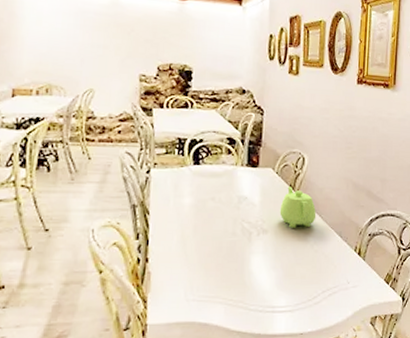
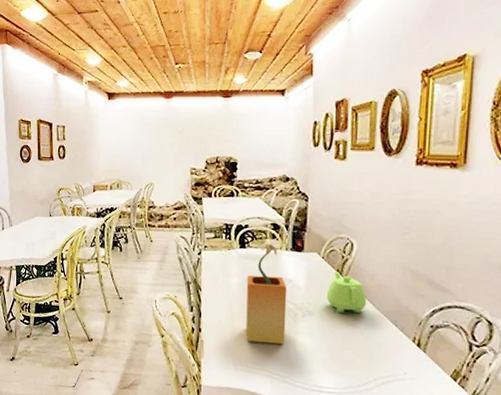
potted plant: none [198,159,242,268] -> present [245,244,287,345]

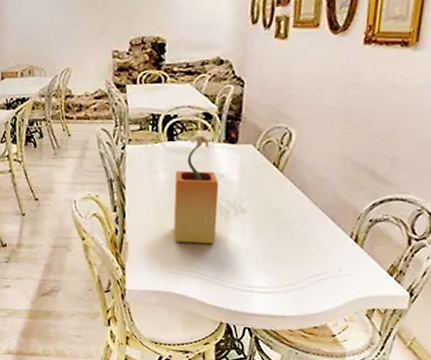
teapot: present [326,271,367,313] -> none [260,164,304,209]

